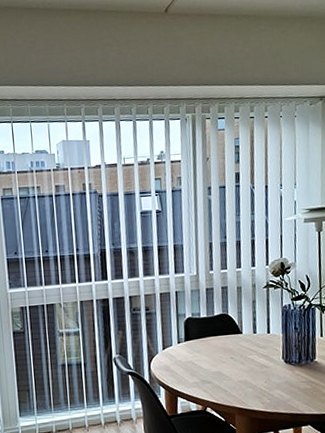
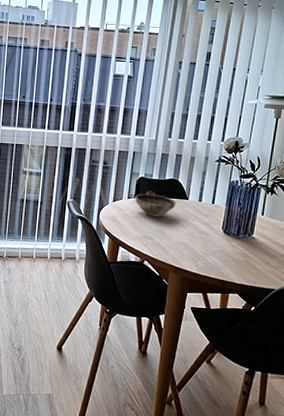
bowl: none [185,330,230,359] -> present [135,190,176,217]

